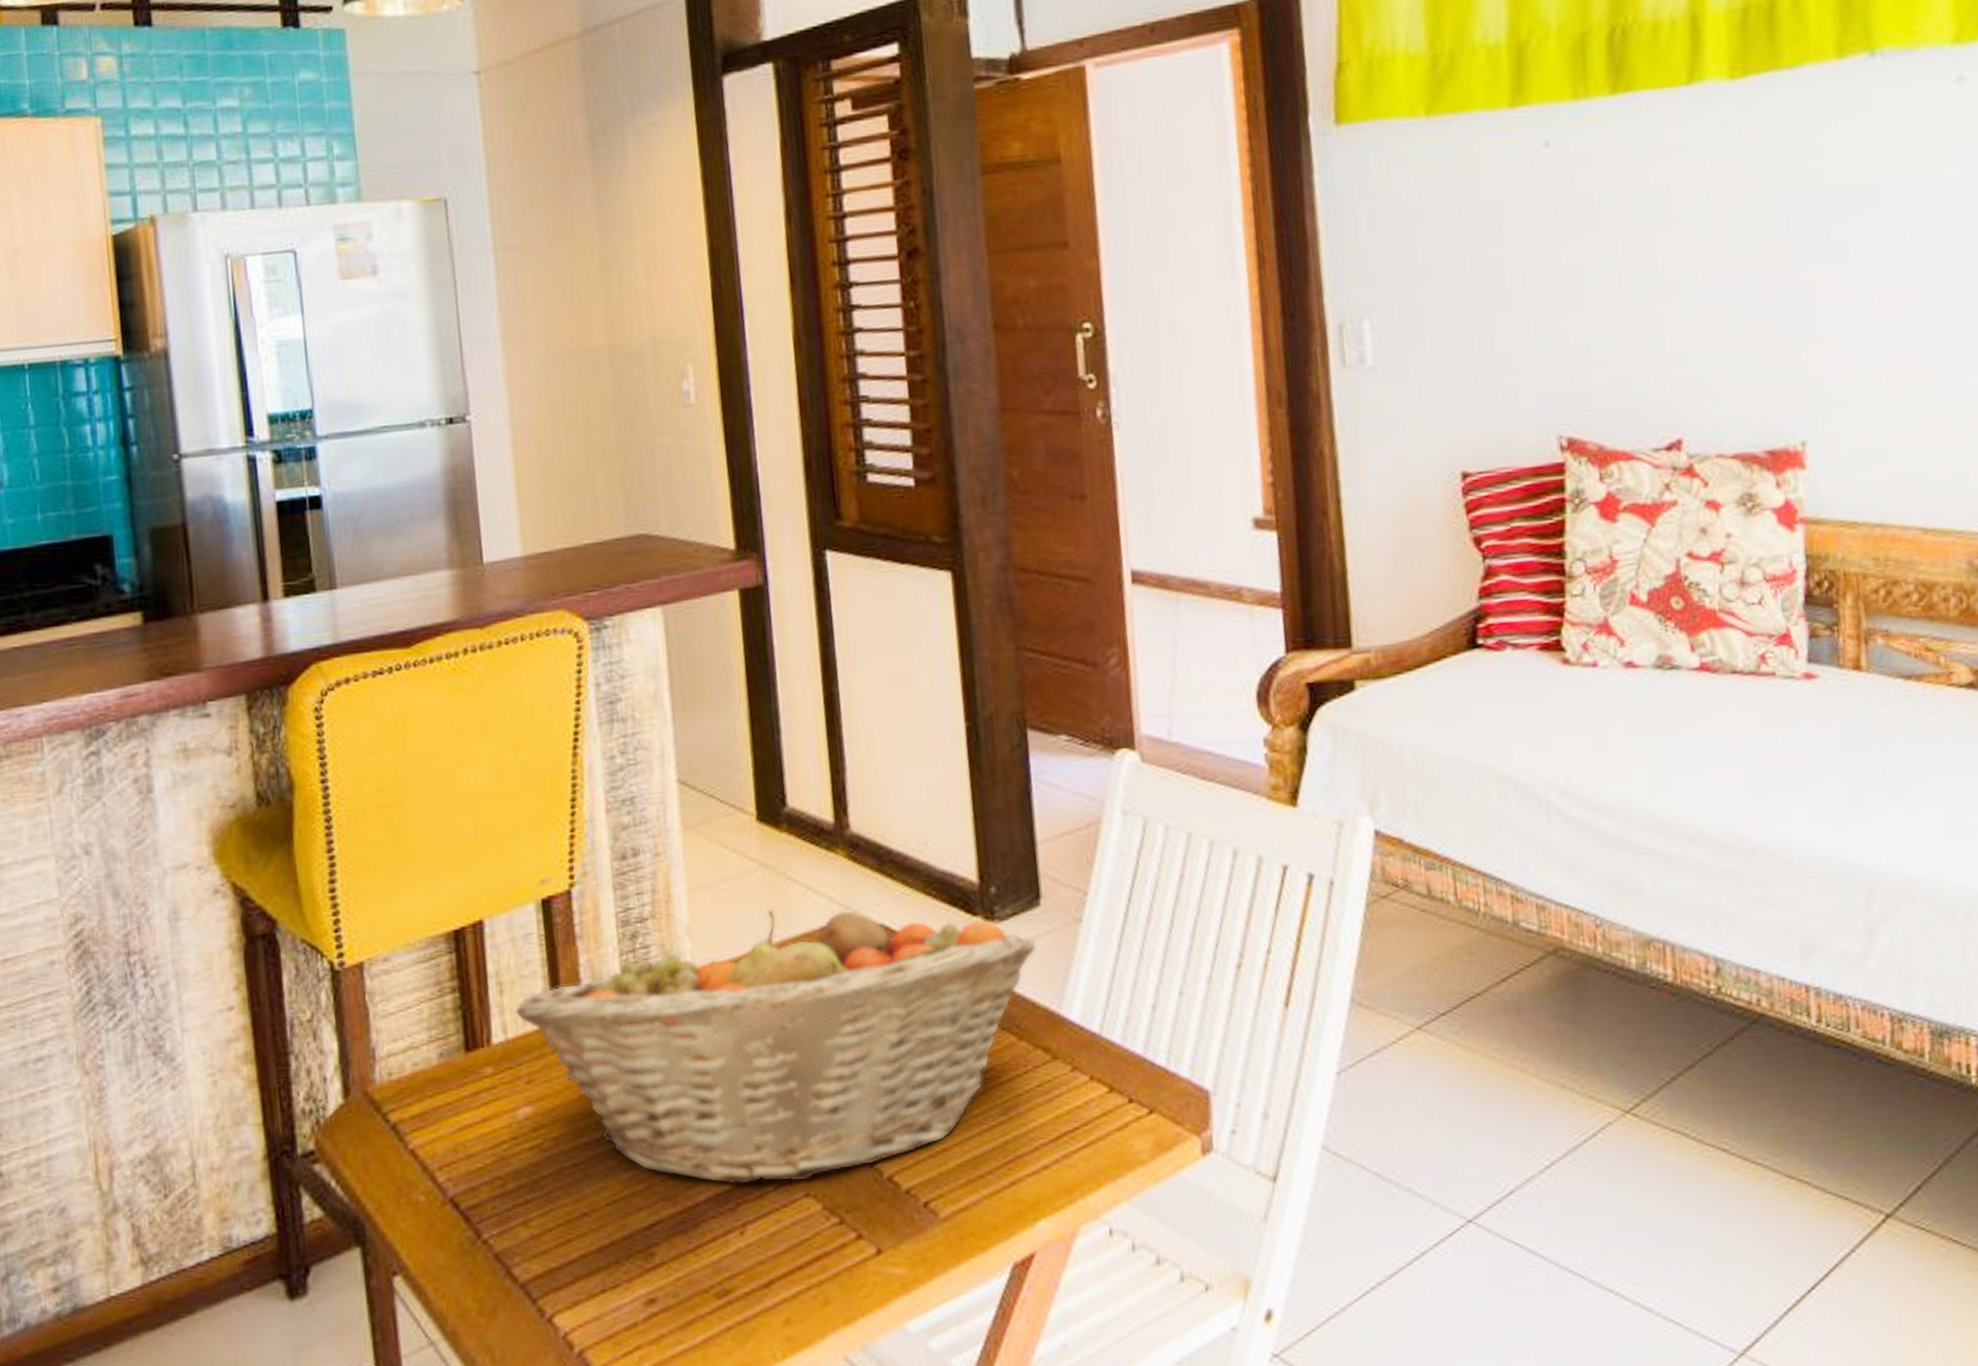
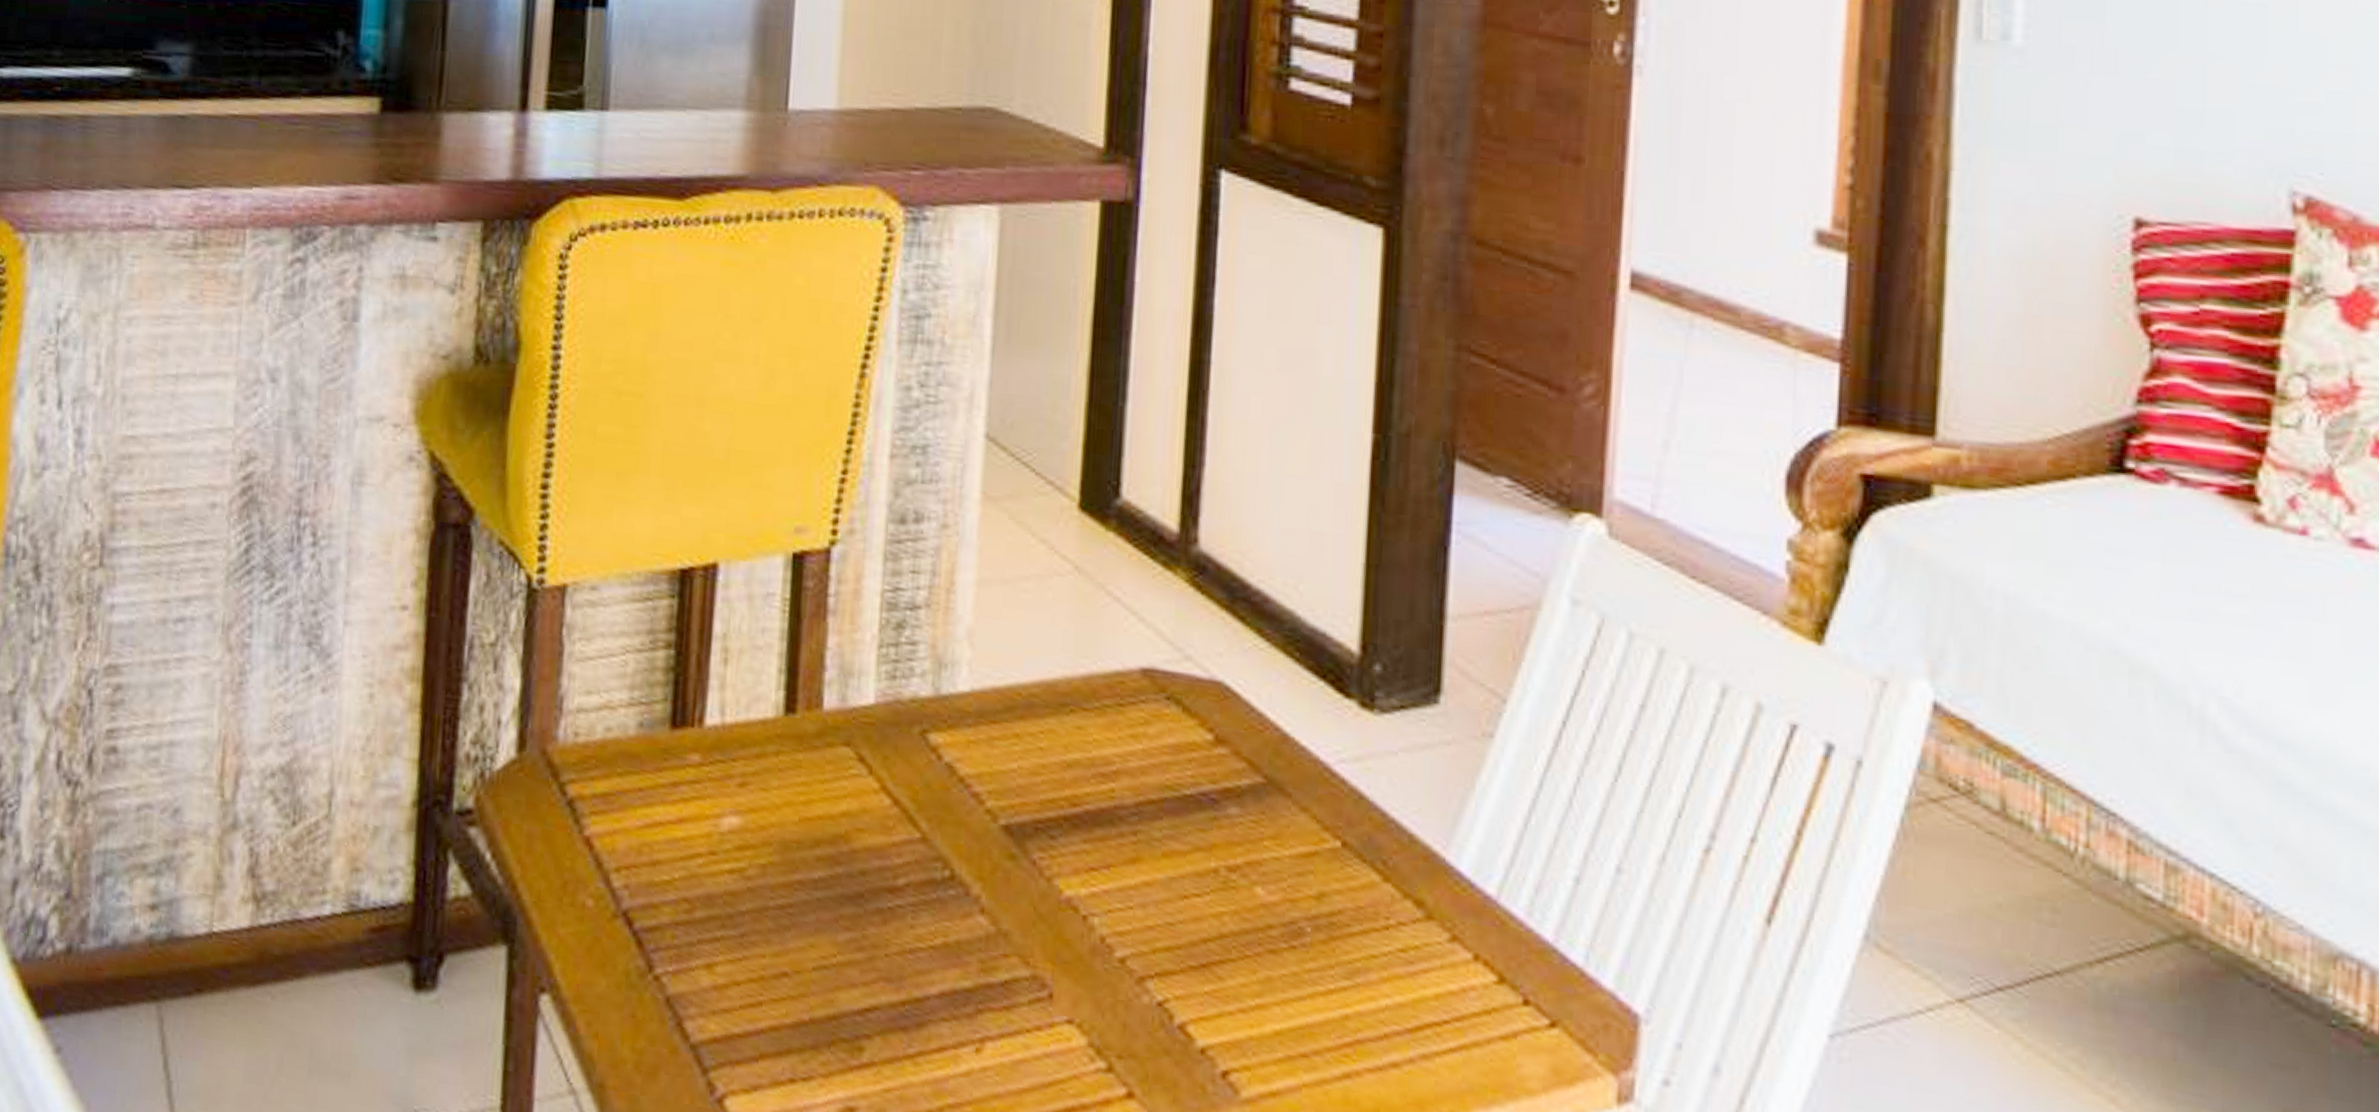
fruit basket: present [515,910,1037,1185] -> none [738,630,1426,1003]

